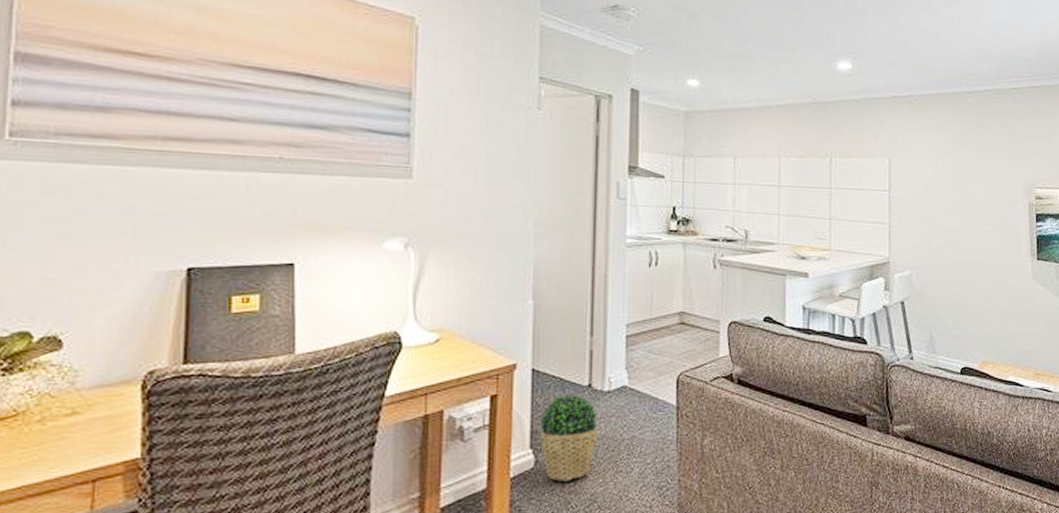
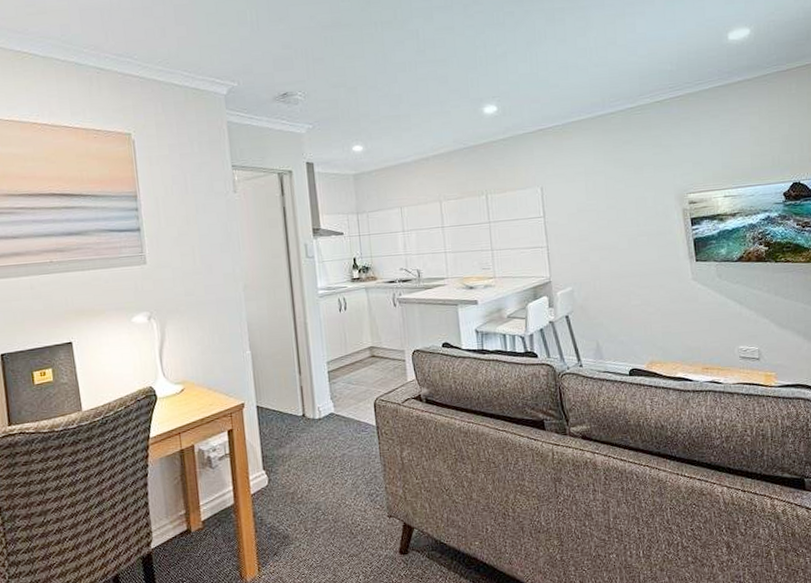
potted plant: present [539,394,598,482] -> none [267,424,315,495]

